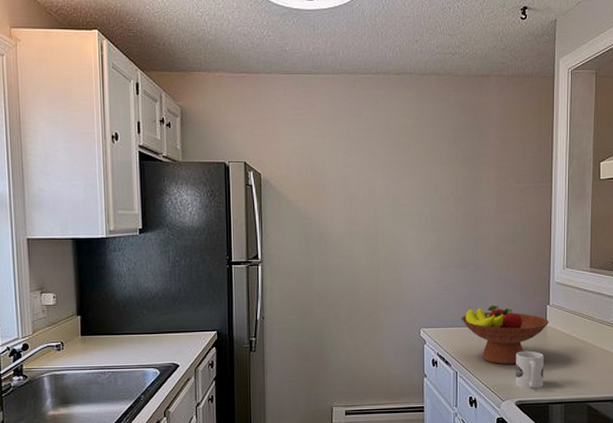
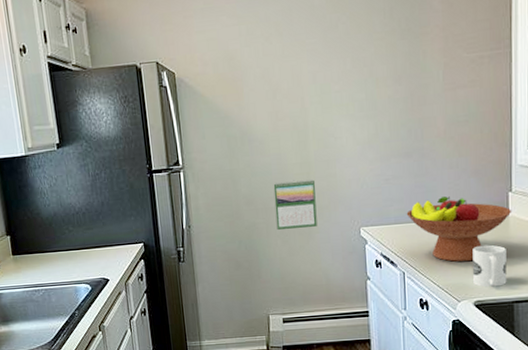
calendar: none [344,281,382,326] -> present [273,178,317,230]

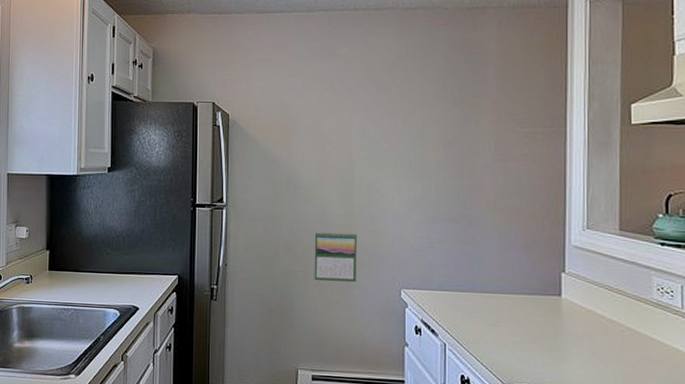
fruit bowl: present [406,196,512,262] -> none [450,268,565,342]
mug: present [472,245,507,287] -> none [521,325,558,374]

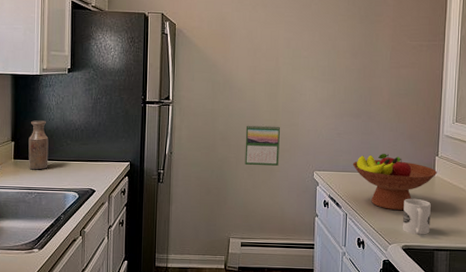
bottle: none [64,226,87,283] -> present [28,120,49,170]
fruit bowl: none [450,268,565,342] -> present [352,154,438,211]
mug: none [521,325,558,374] -> present [403,198,431,235]

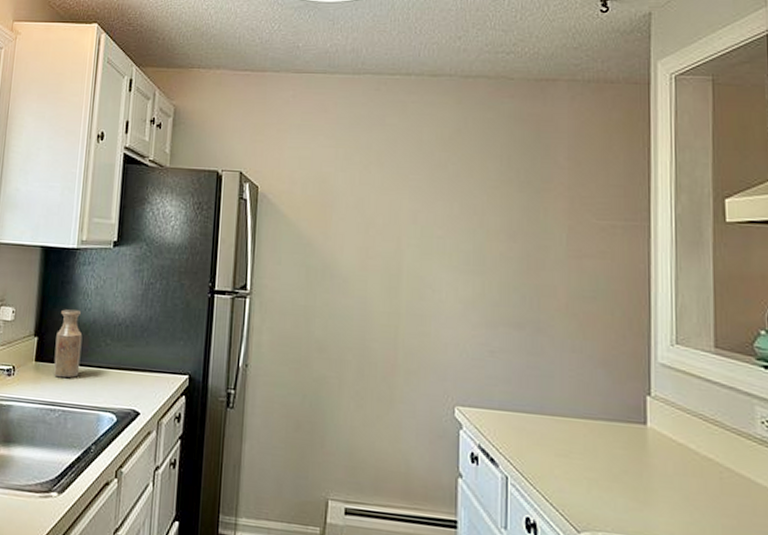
calendar: present [244,124,280,166] -> none [351,330,403,394]
fruit bowl: present [352,154,438,211] -> none [514,386,651,479]
mug: present [403,198,431,235] -> none [598,459,644,522]

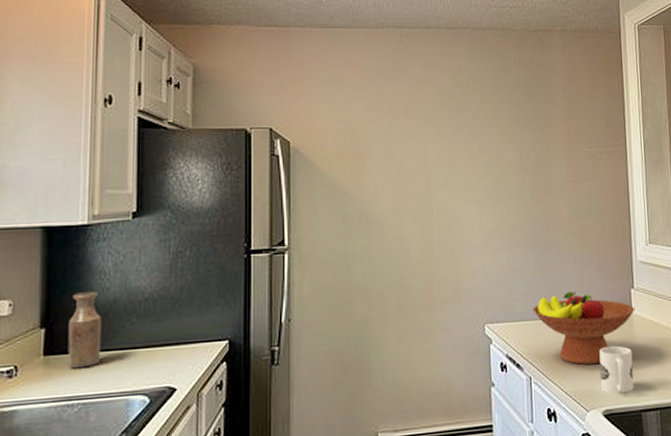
fruit bowl: none [514,386,651,479] -> present [532,292,635,365]
mug: none [598,459,644,522] -> present [599,345,634,394]

